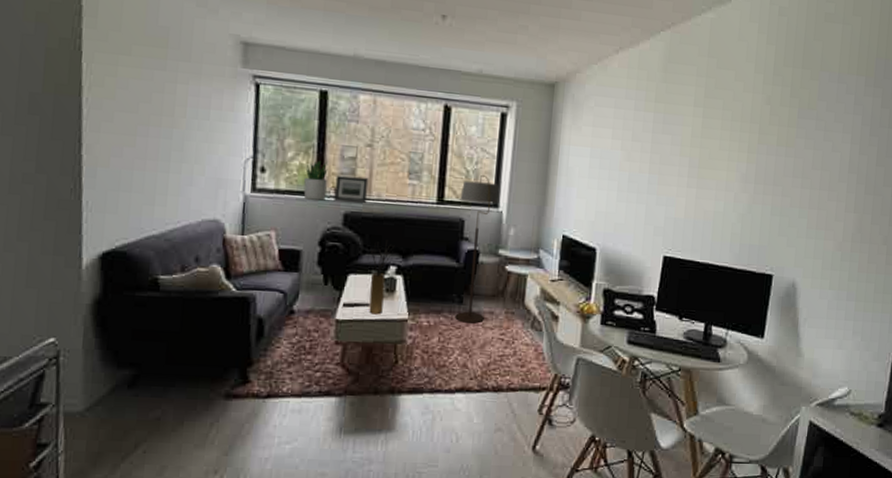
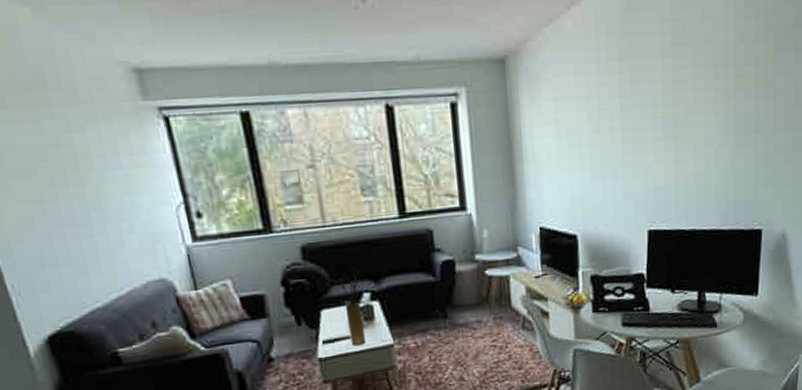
planter: present [303,160,328,201] -> none [246,191,277,239]
picture frame: present [334,174,369,203] -> none [282,202,323,234]
floor lamp: present [455,174,499,324] -> none [422,176,473,337]

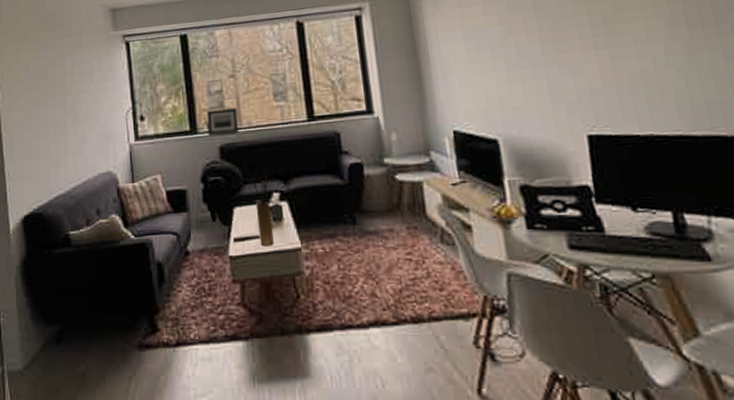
picture frame: none [282,202,323,234] -> present [206,107,239,135]

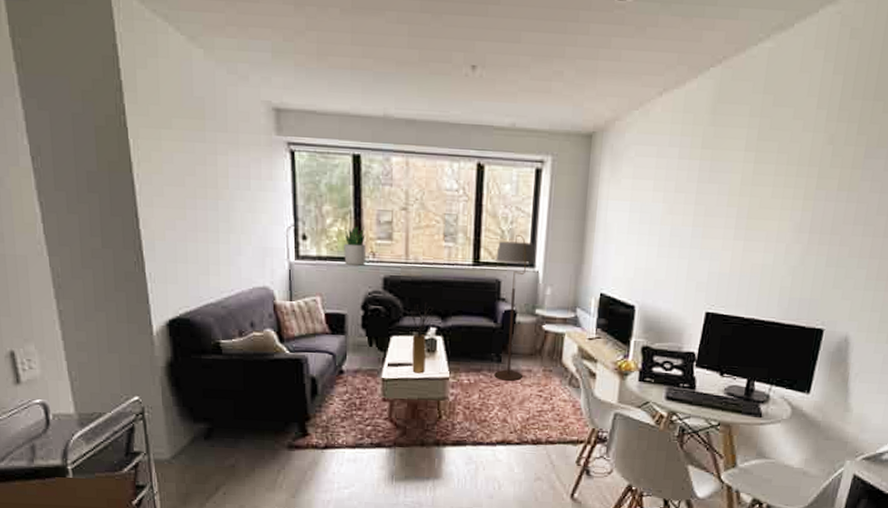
planter: none [178,98,200,139] -> present [344,225,366,266]
picture frame: present [206,107,239,135] -> none [373,239,406,267]
floor lamp: none [330,82,384,245] -> present [494,234,536,381]

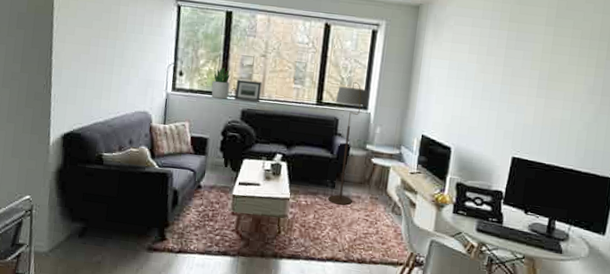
picture frame: none [373,239,406,267] -> present [234,79,263,102]
vase: present [410,302,434,374] -> none [259,133,281,193]

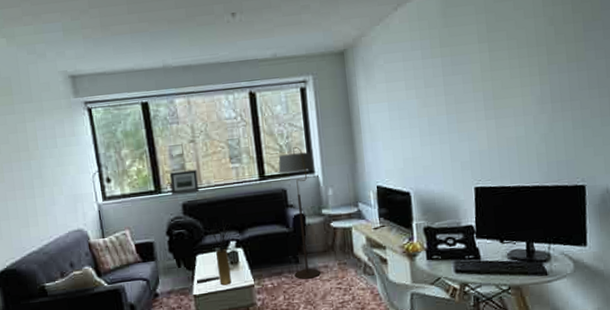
planter: present [211,67,231,99] -> none [143,161,165,198]
vase: none [259,133,281,193] -> present [210,219,231,286]

